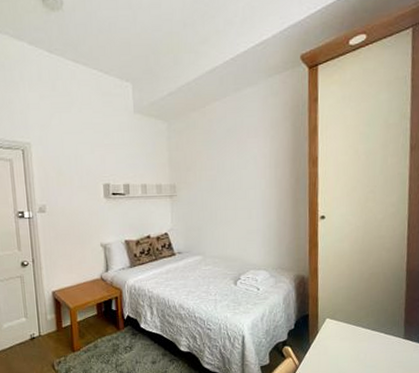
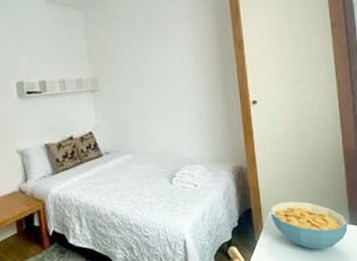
cereal bowl: none [326,311,402,358] -> present [270,200,348,250]

